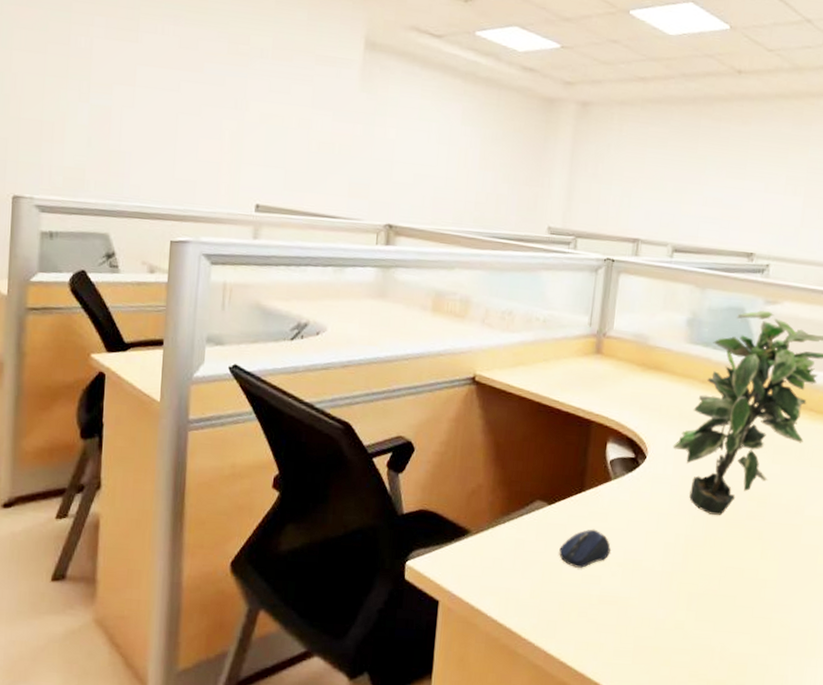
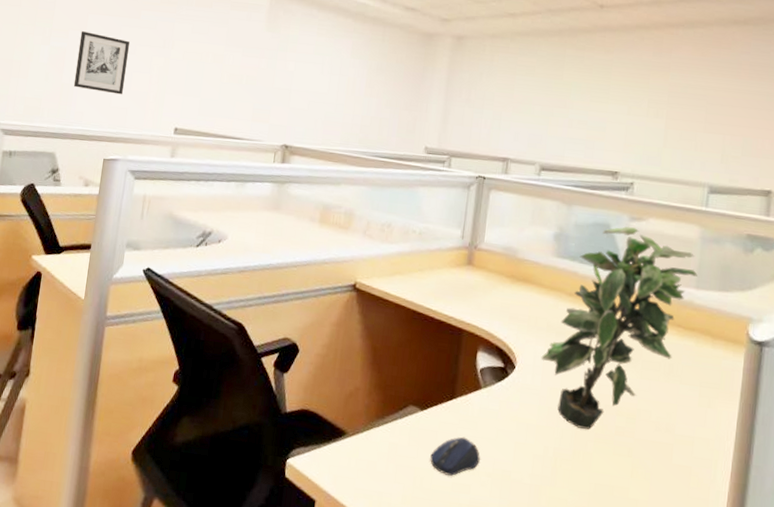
wall art: none [124,86,192,165] -> present [73,31,130,95]

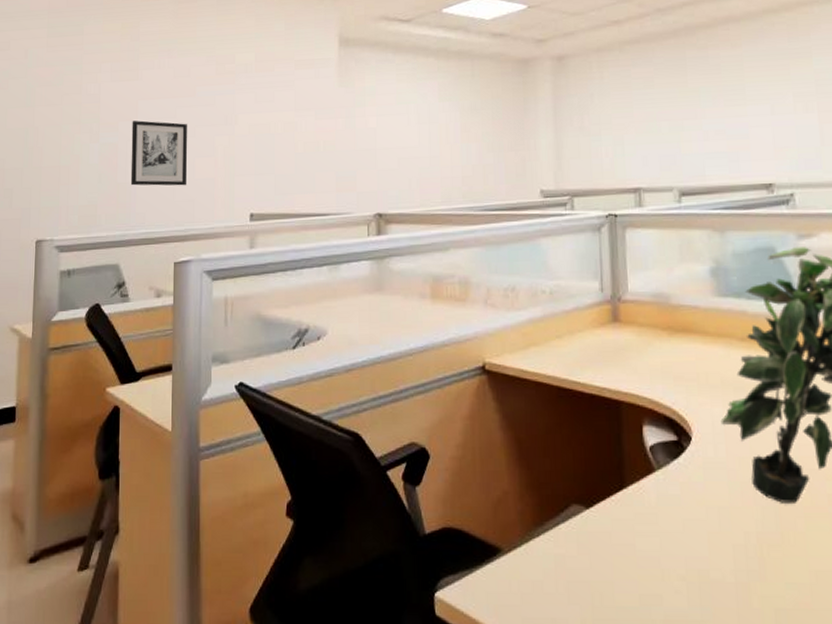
computer mouse: present [430,436,481,476] -> none [607,534,670,586]

